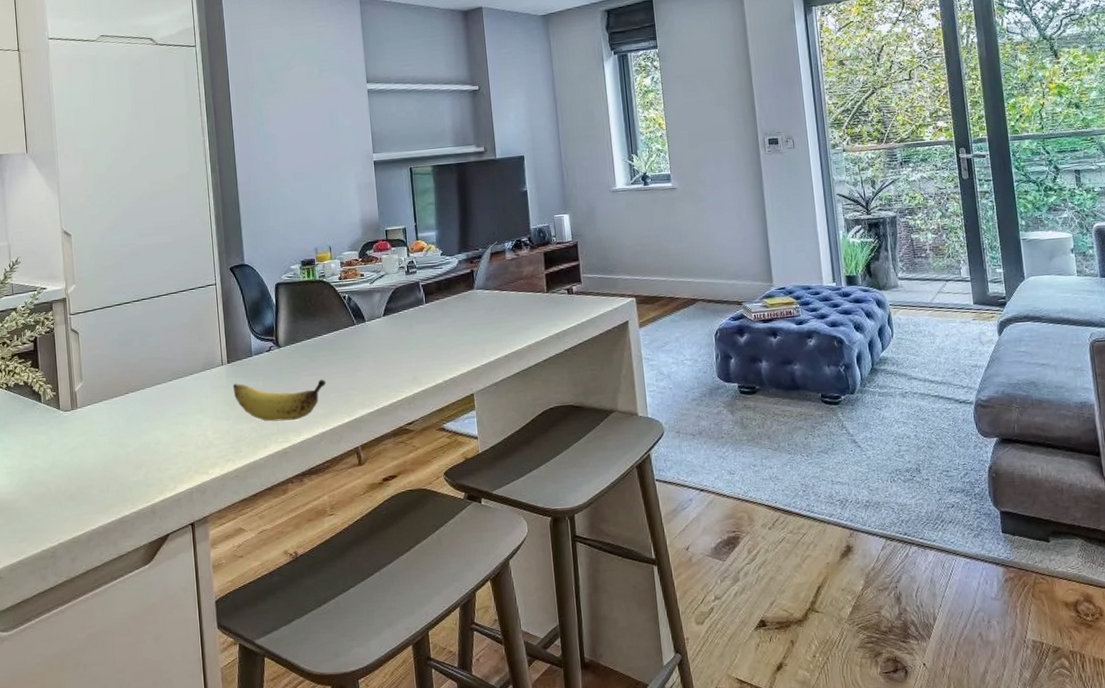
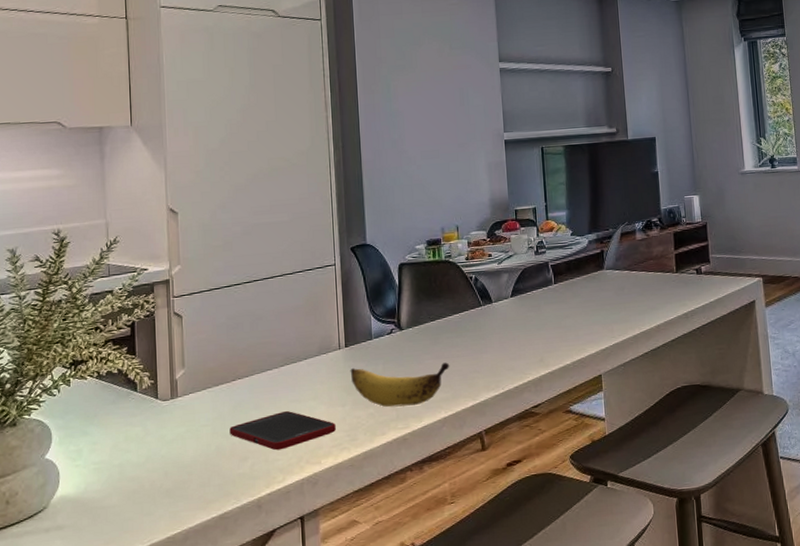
cell phone: none [124,423,221,460] -> present [229,411,336,451]

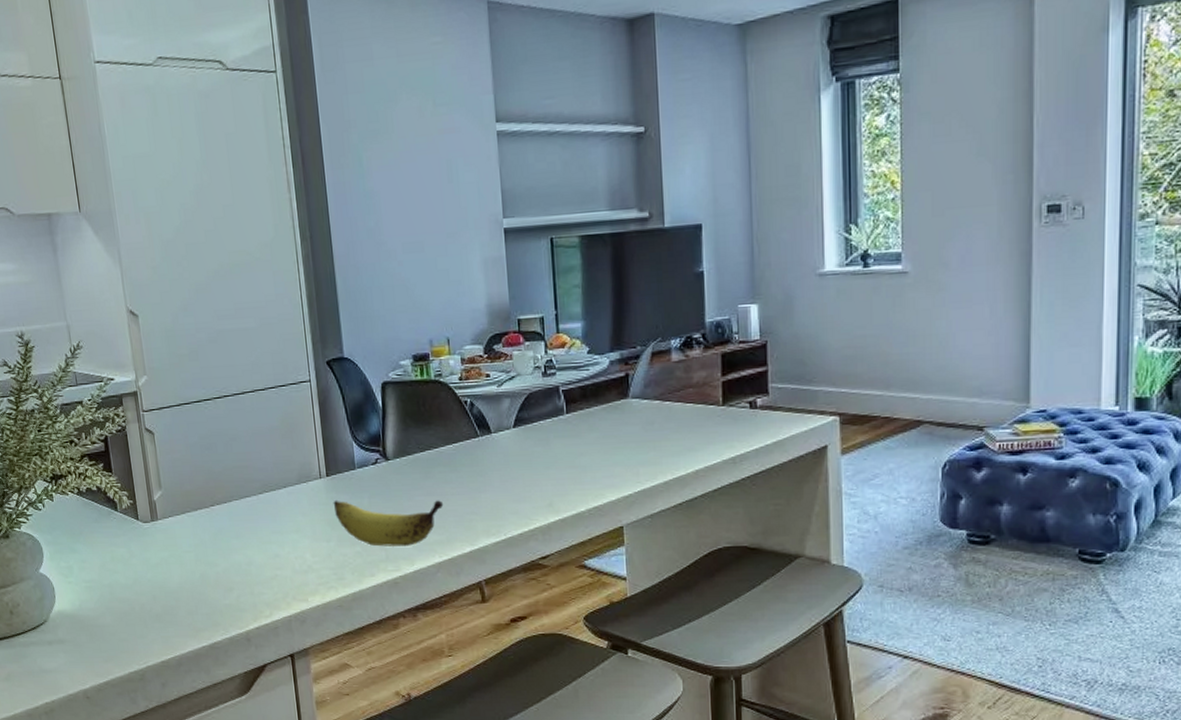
cell phone: present [229,411,336,451] -> none [212,543,322,584]

